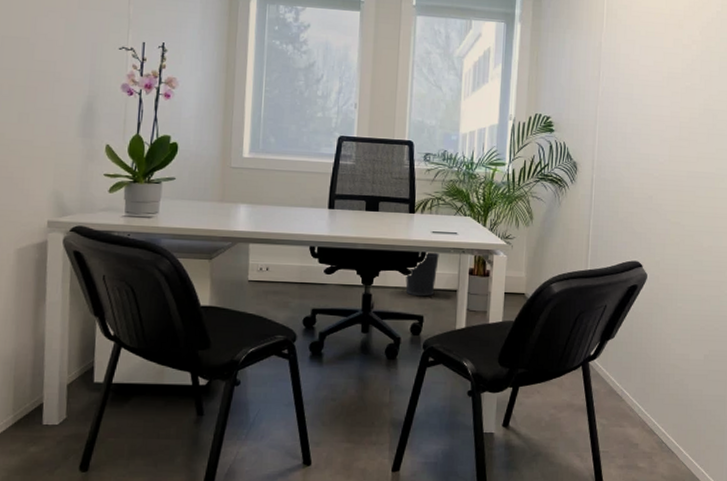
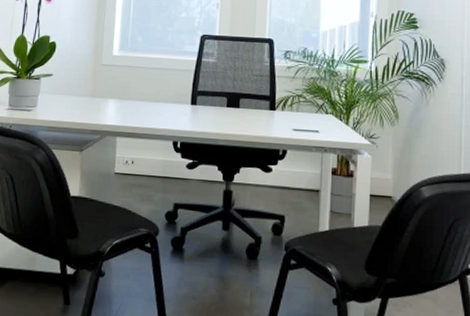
wastebasket: present [405,250,439,296] -> none [266,148,301,195]

